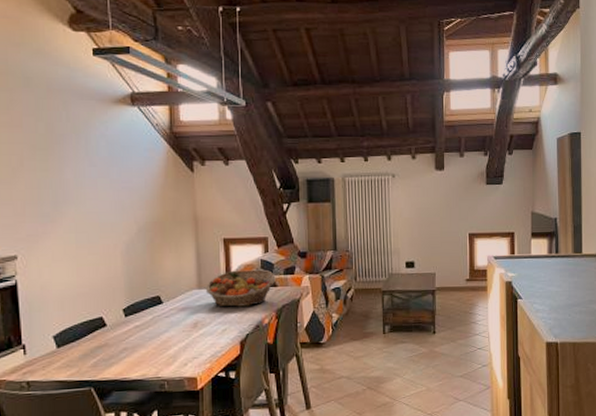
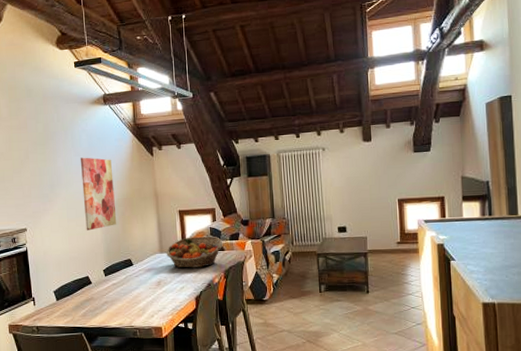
wall art: none [96,169,143,261] -> present [80,157,117,231]

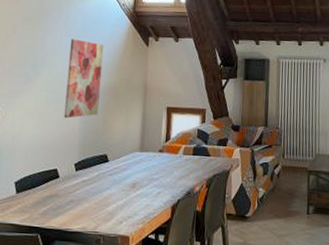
fruit basket: present [166,236,223,268] -> none [146,137,210,173]

